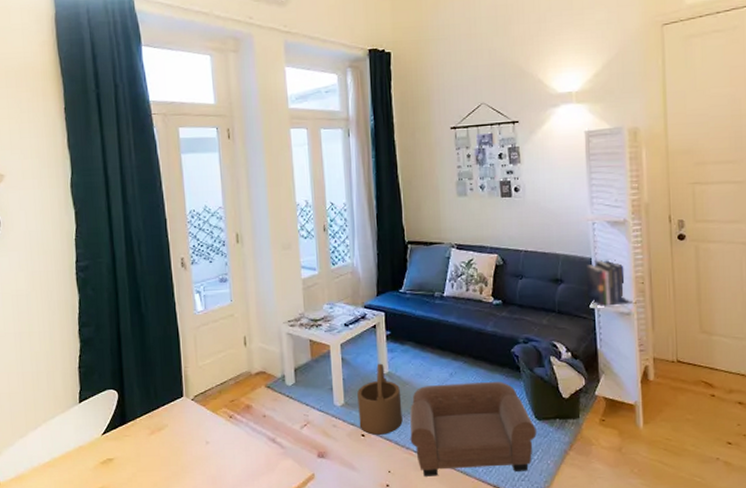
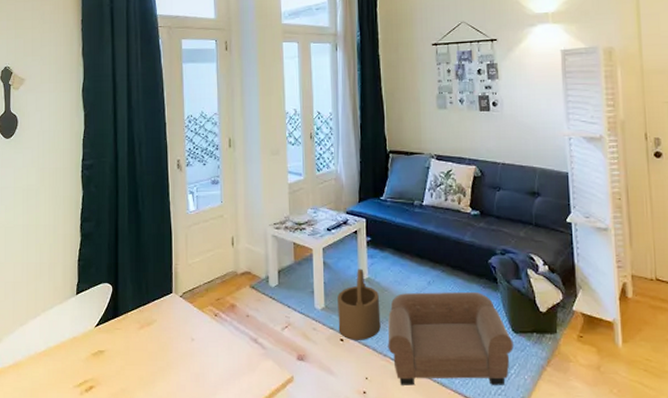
books: present [586,260,634,306] -> none [563,175,611,221]

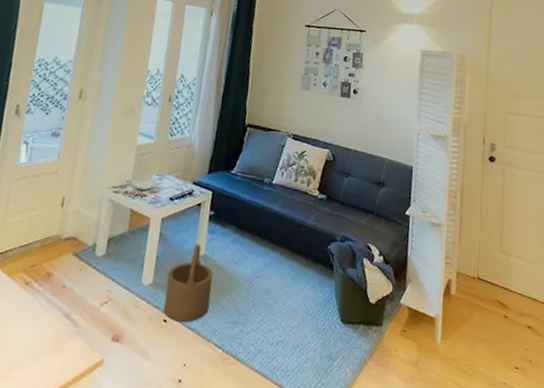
dog bed: present [388,291,514,386] -> none [212,274,340,378]

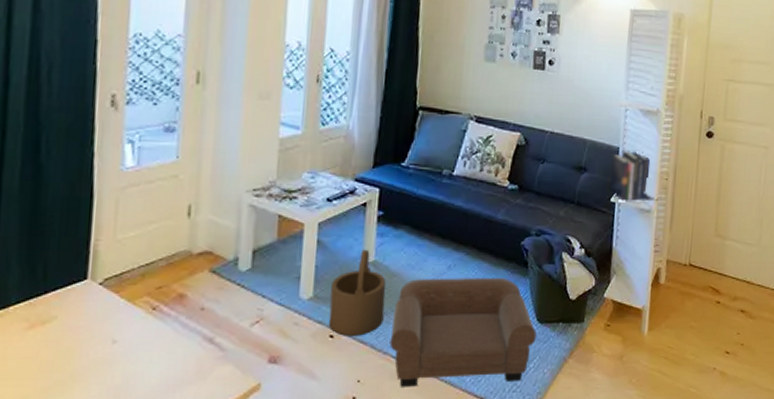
dog bed: none [212,274,340,378] -> present [389,277,537,387]
books: none [404,169,445,216] -> present [609,151,655,201]

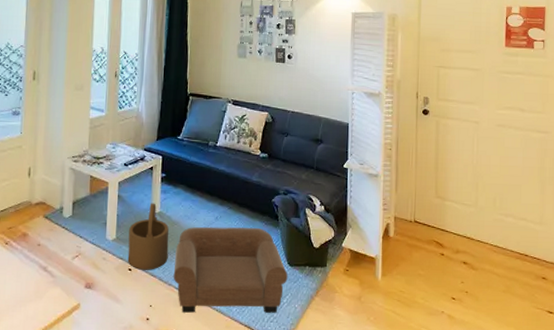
books: present [609,151,655,201] -> none [342,126,381,167]

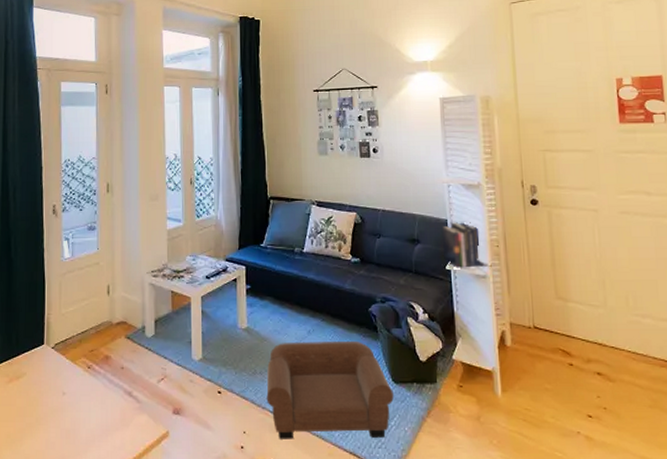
wooden bucket: present [127,203,169,270] -> none [216,318,260,392]
books: none [342,126,381,167] -> present [442,222,489,268]

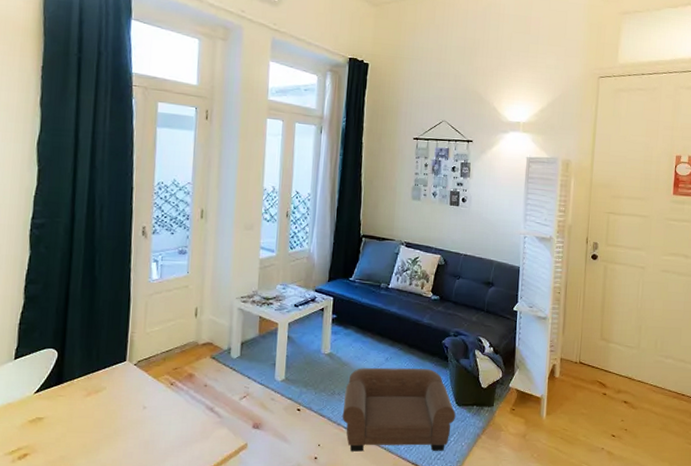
books: present [442,222,489,268] -> none [512,269,550,310]

